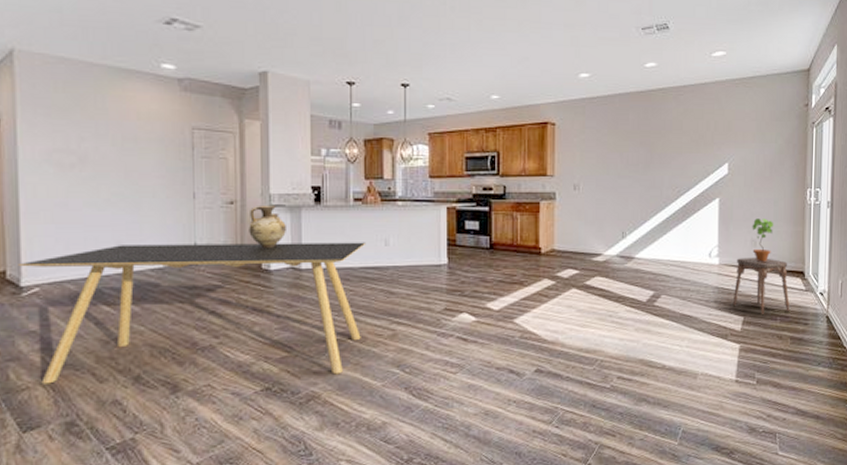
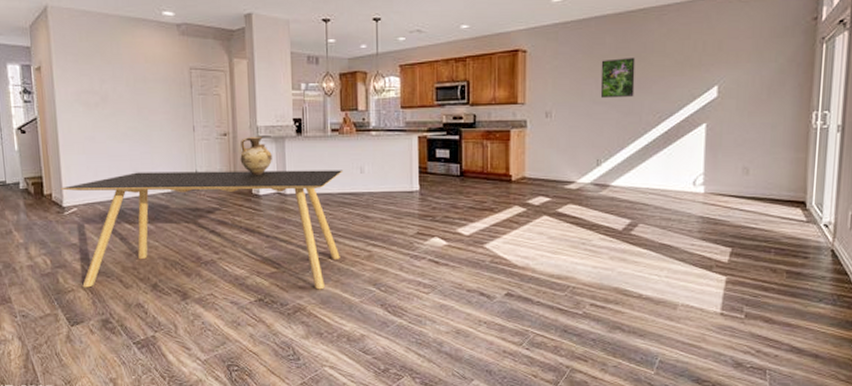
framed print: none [625,134,656,173] -> present [600,58,636,99]
stool: present [732,257,790,314] -> none [719,185,787,246]
potted plant: present [752,218,773,262] -> none [744,144,770,191]

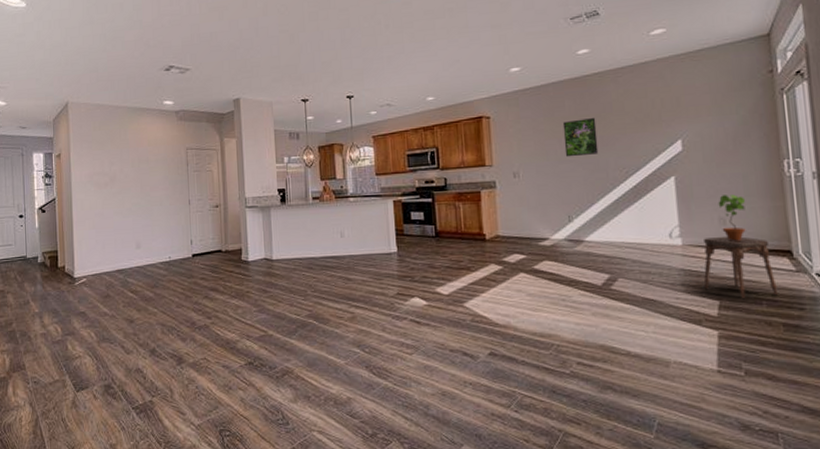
dining table: present [60,170,344,290] -> none [72,235,325,354]
ceramic jug: present [240,136,272,175] -> none [230,206,259,243]
stool: none [719,185,787,246] -> present [703,236,778,298]
potted plant: none [744,144,770,191] -> present [718,194,746,241]

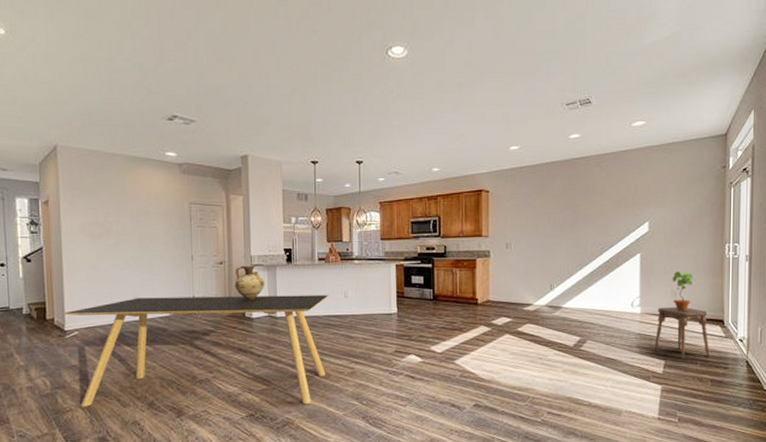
dining table: none [72,235,325,354] -> present [62,295,329,407]
ceramic jug: none [230,206,259,243] -> present [235,264,264,300]
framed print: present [562,118,599,157] -> none [552,198,580,232]

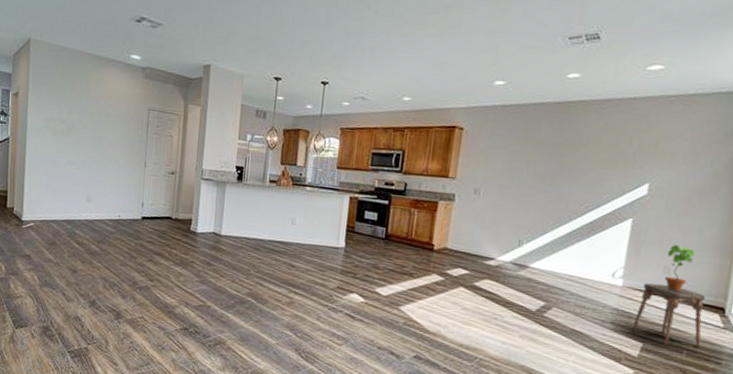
dining table: present [62,295,329,407] -> none [21,197,276,328]
ceramic jug: present [235,264,264,300] -> none [183,177,213,214]

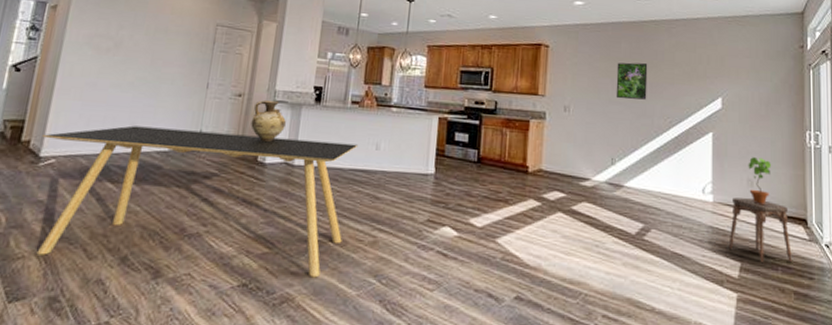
dining table: none [21,197,276,328] -> present [36,125,359,278]
ceramic jug: none [183,177,213,214] -> present [251,99,286,142]
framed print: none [530,145,570,184] -> present [616,62,648,100]

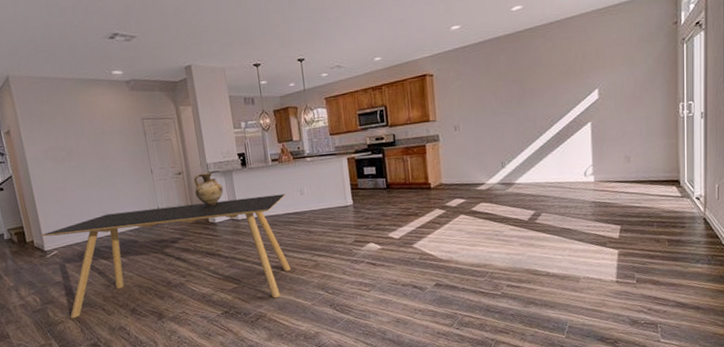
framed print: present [616,62,648,100] -> none [498,72,528,110]
stool: present [728,197,792,263] -> none [609,171,666,222]
potted plant: present [748,157,771,204] -> none [625,135,646,176]

